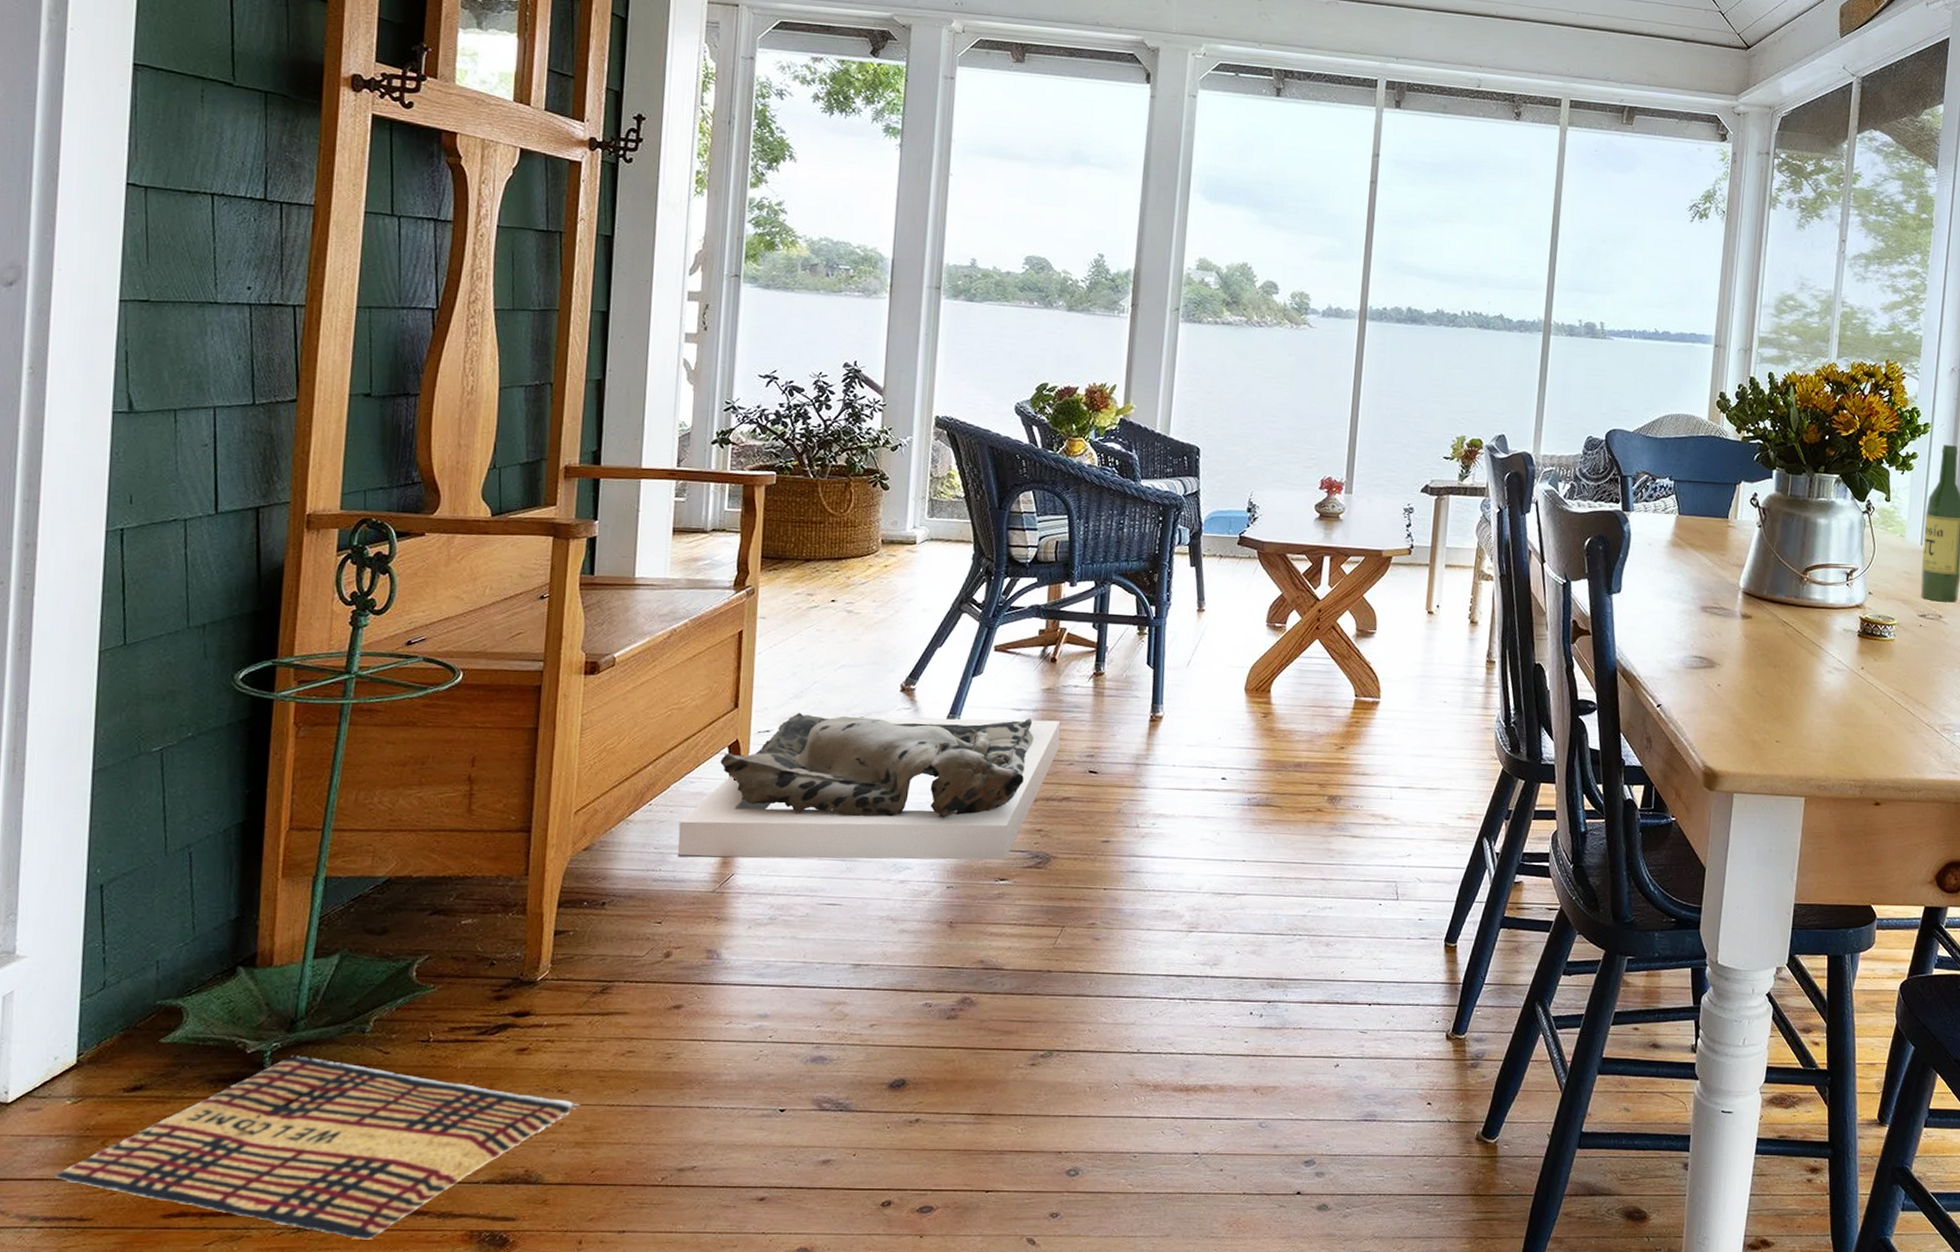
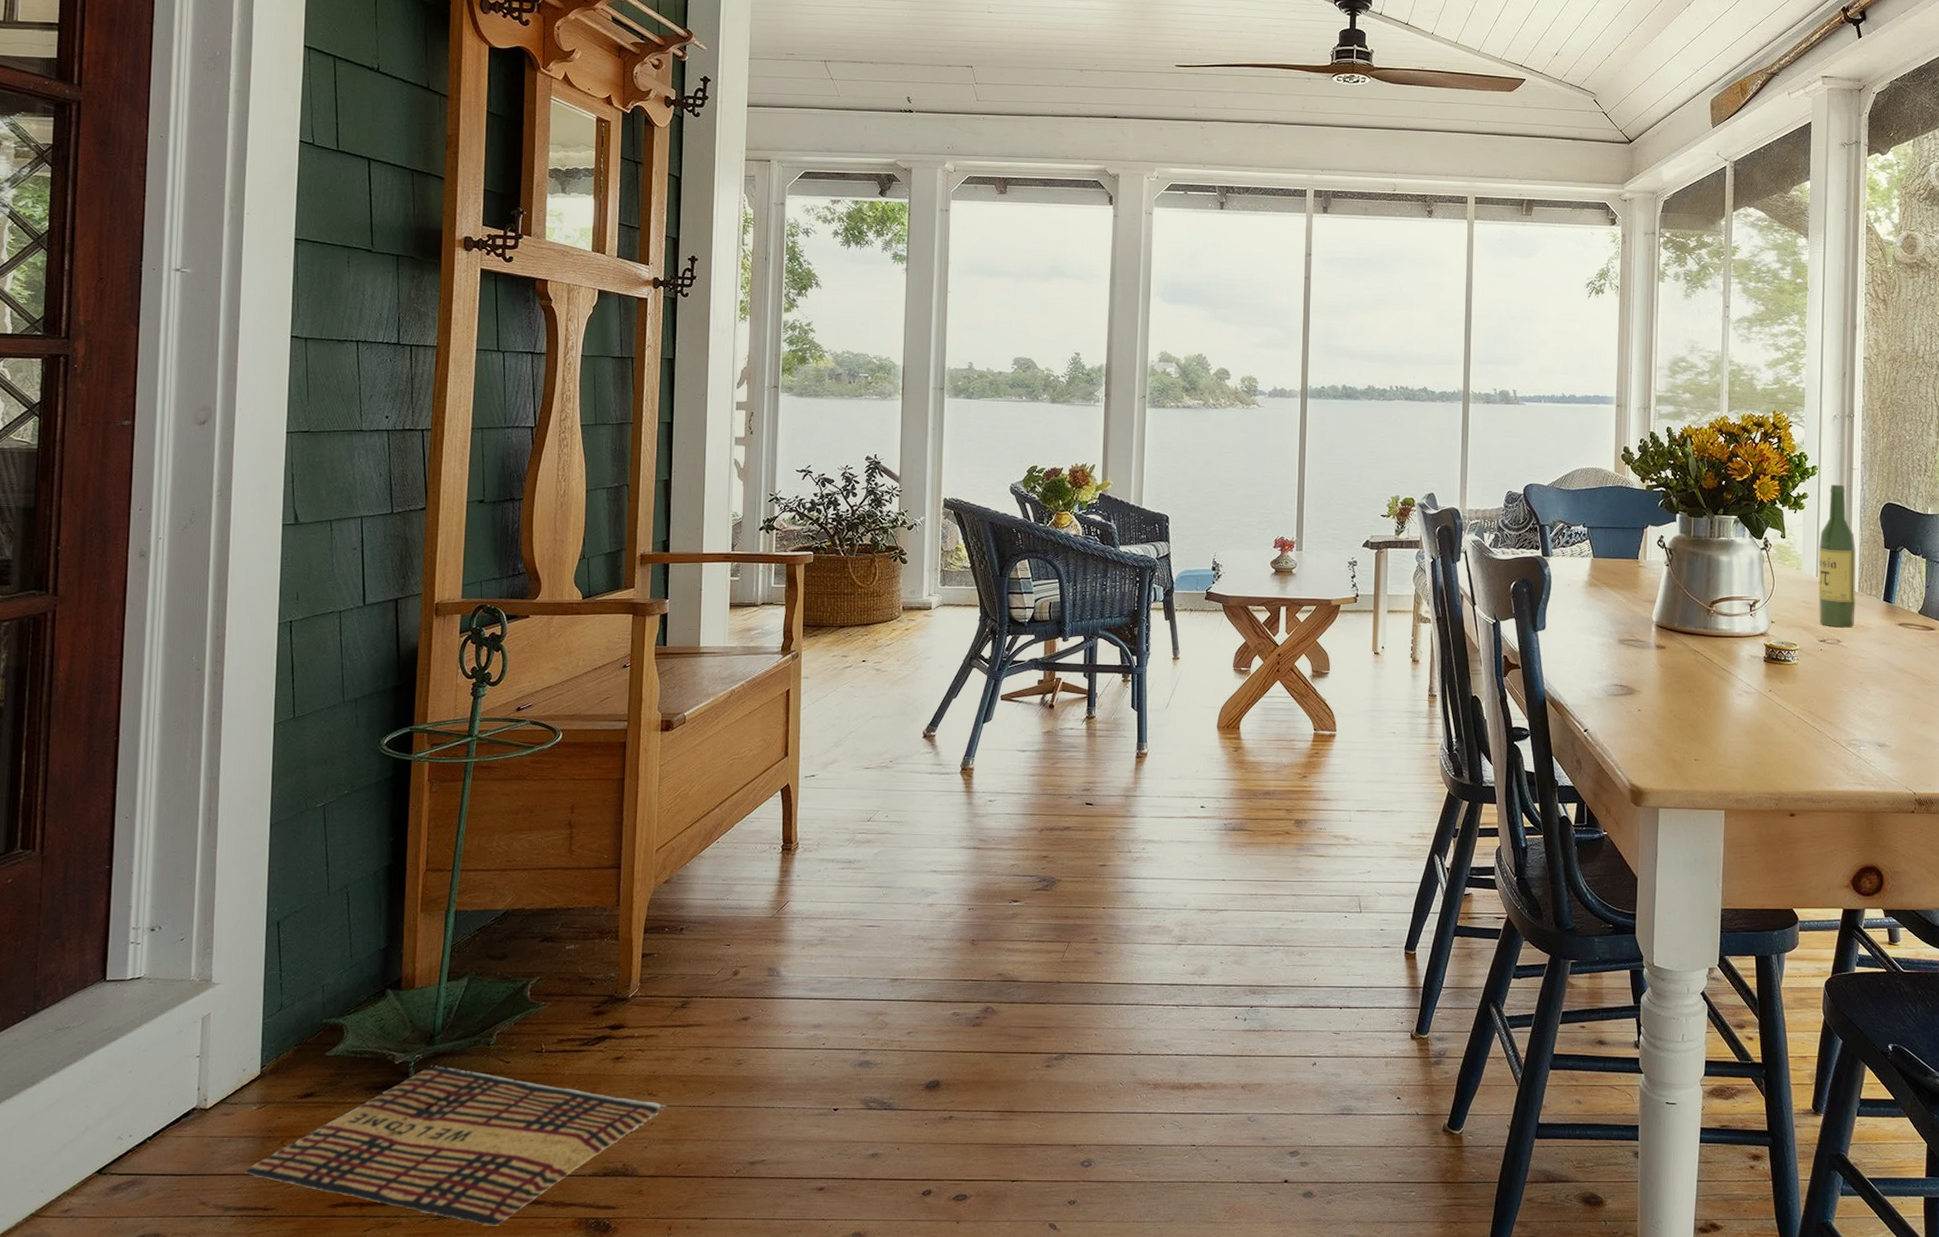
dog bed: present [677,712,1061,860] -> none [741,758,1060,888]

